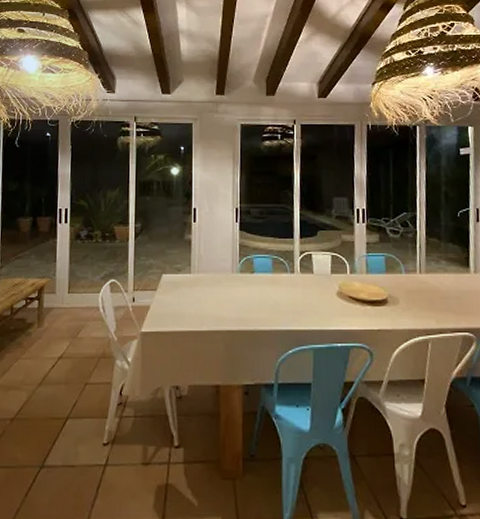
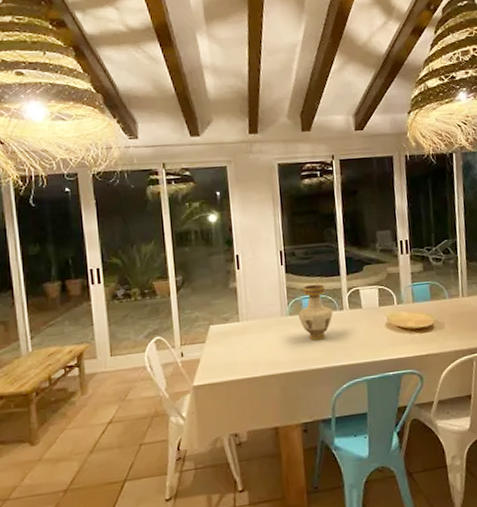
vase: none [248,244,284,301] -> present [298,284,333,341]

